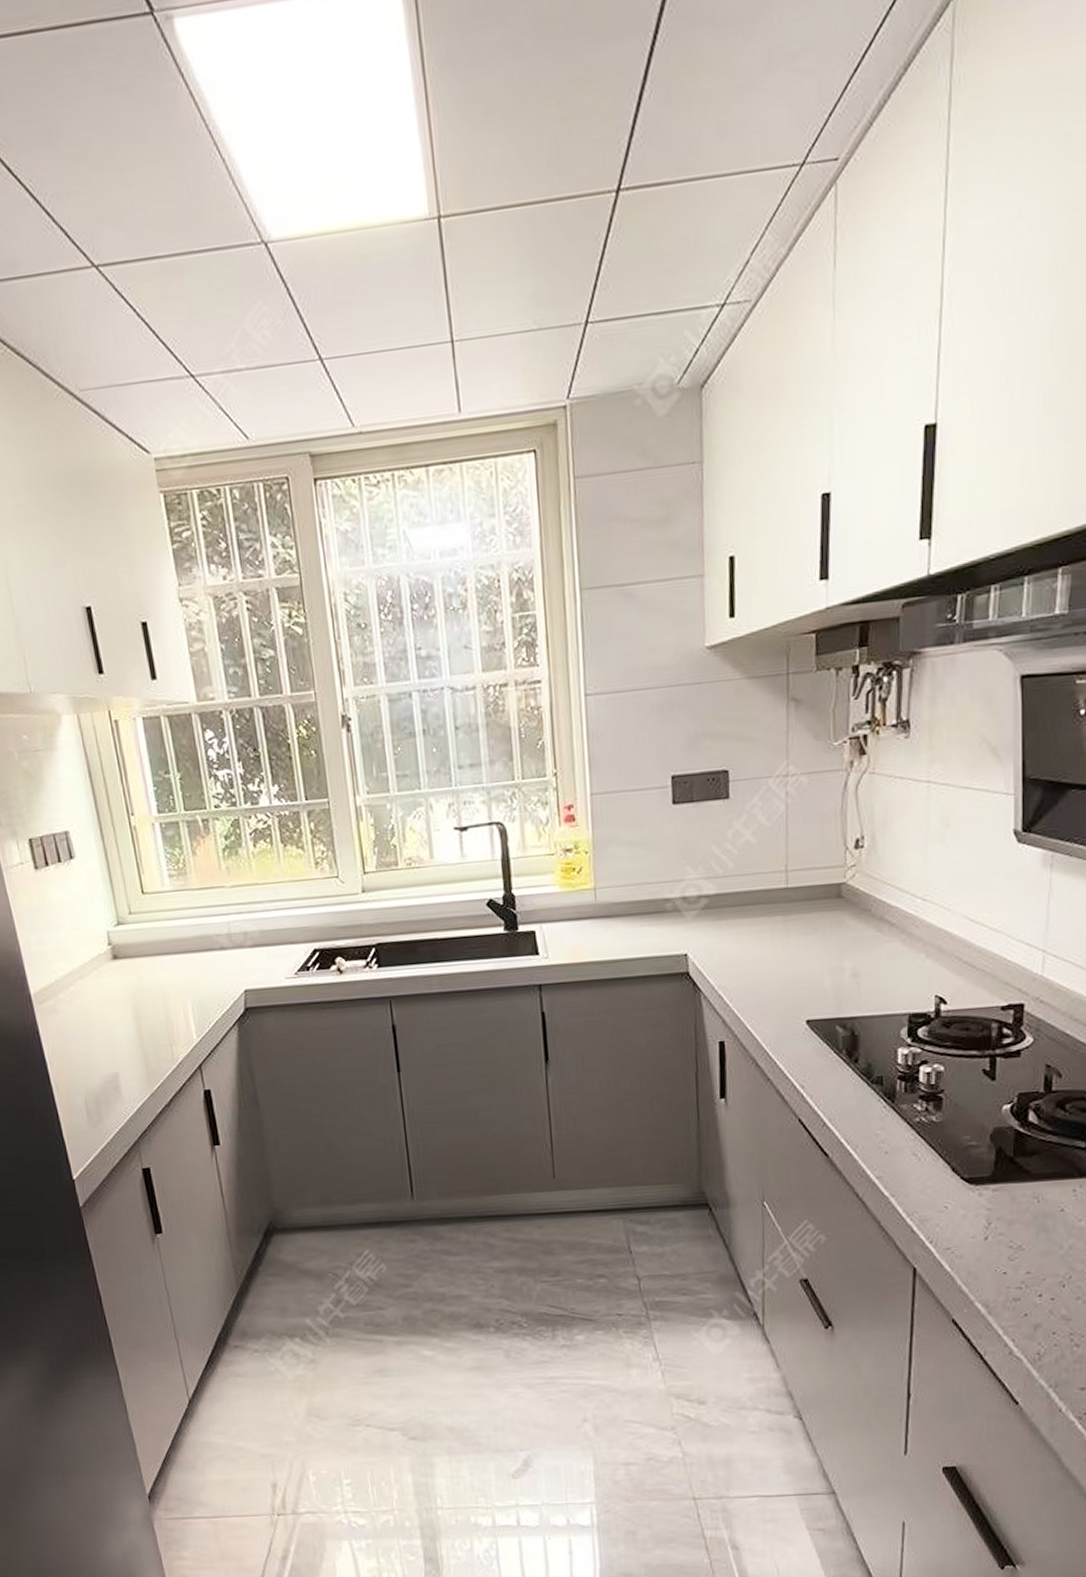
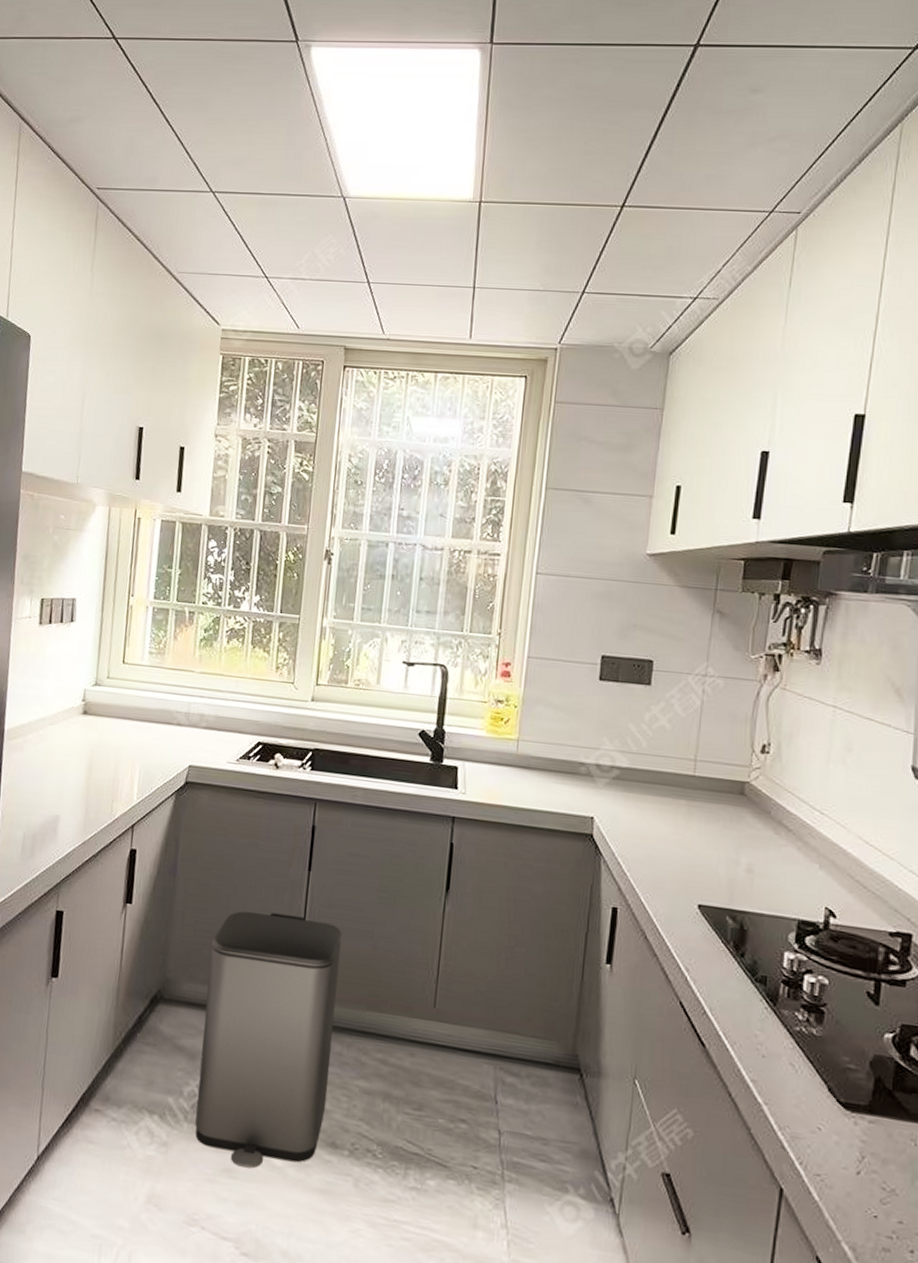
pedal bin: none [312,1119,464,1365] -> present [195,911,342,1169]

